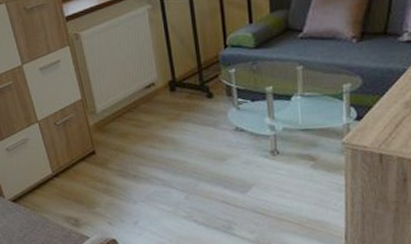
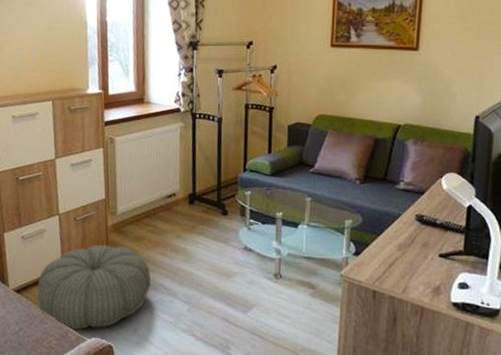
pouf: none [31,144,144,229] -> present [37,244,151,330]

